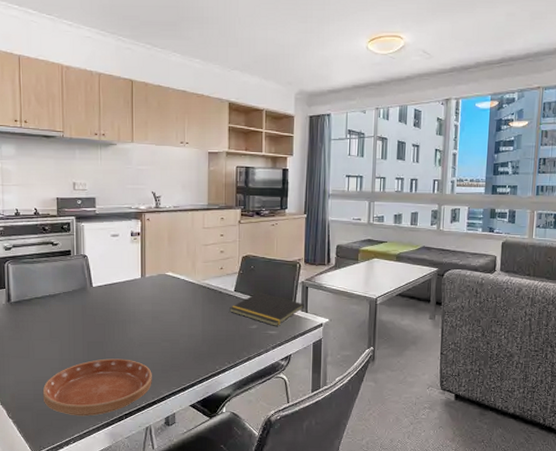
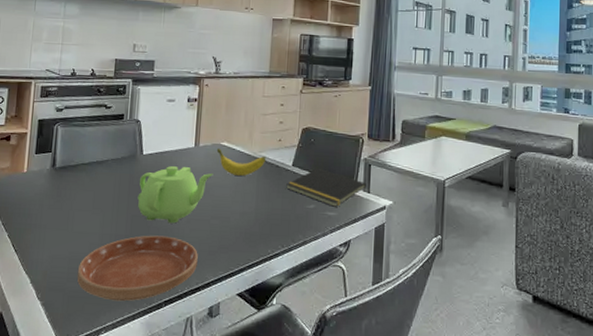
teapot: none [91,296,161,348] -> present [137,166,213,224]
banana: none [162,278,210,302] -> present [216,148,267,176]

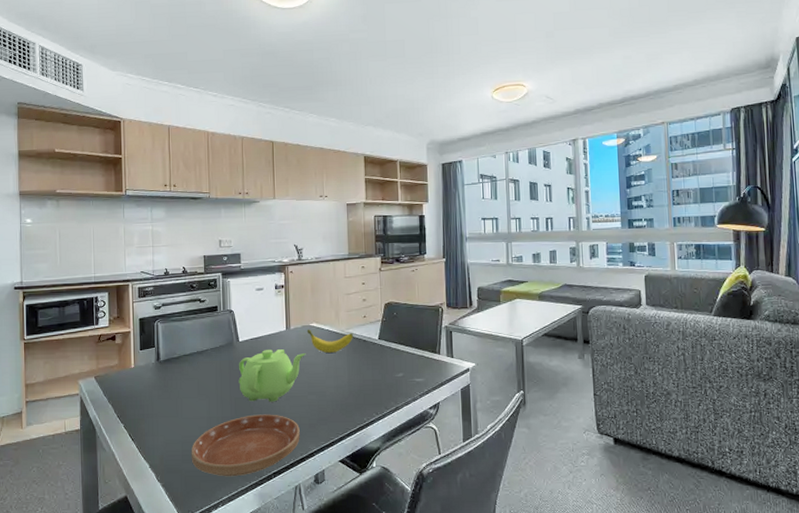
notepad: present [286,167,366,207] -> none [375,338,449,373]

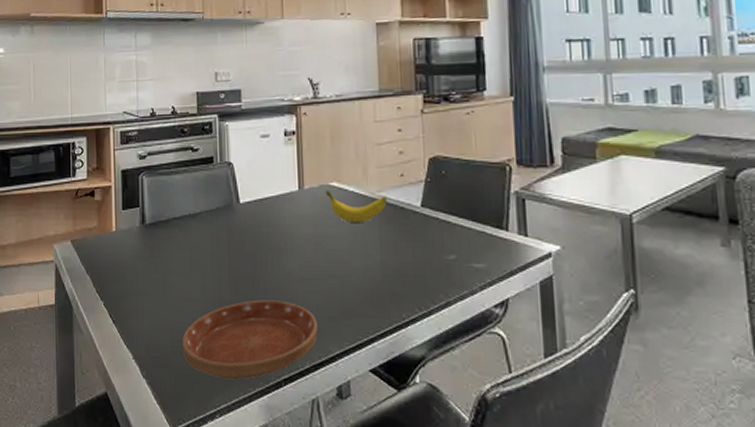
teapot: present [238,349,306,402] -> none [239,215,325,285]

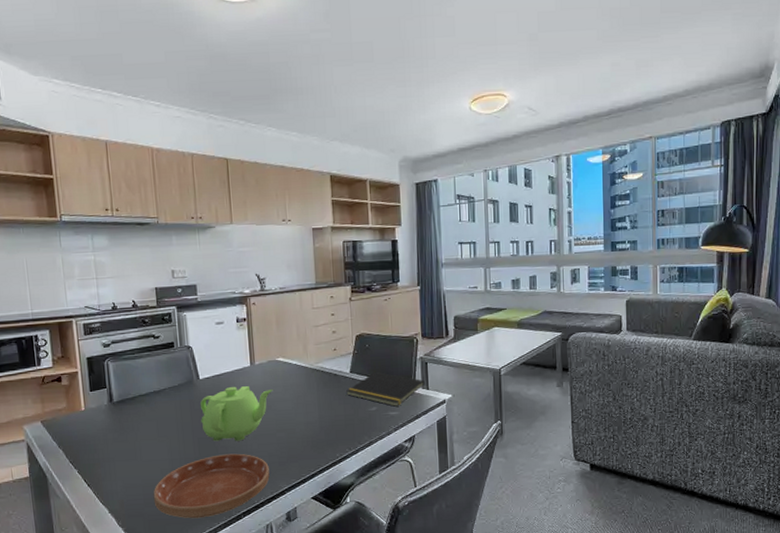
teapot: none [239,215,325,285] -> present [200,386,273,442]
banana: present [325,189,388,222] -> none [273,364,324,388]
notepad: none [416,207,522,256] -> present [346,371,425,407]

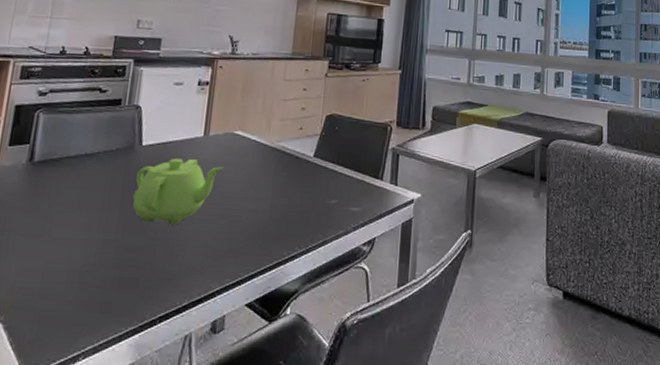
saucer: present [153,453,270,519] -> none [52,239,202,320]
notepad: present [346,371,425,407] -> none [306,158,394,202]

